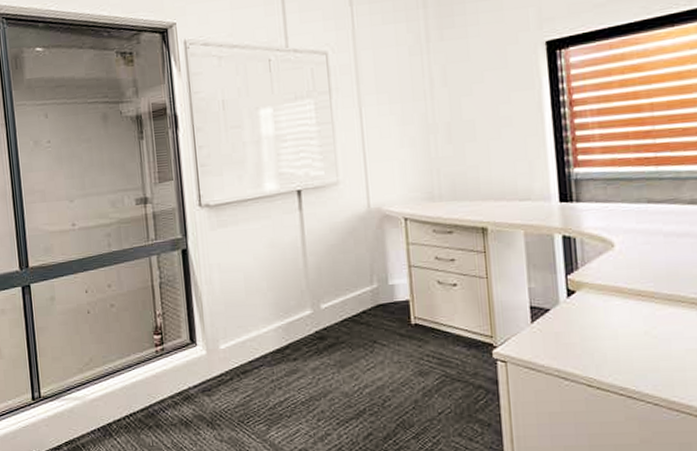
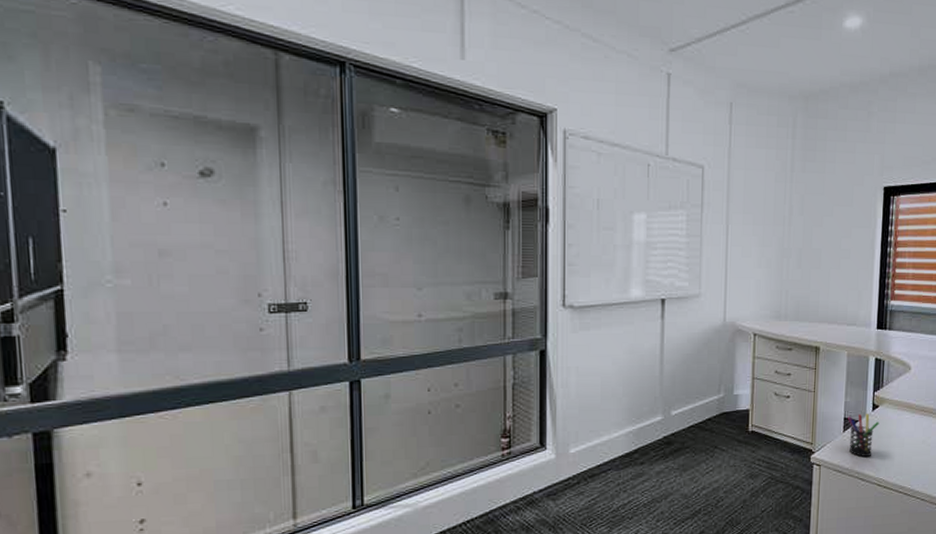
pen holder: none [535,300,580,352] -> present [848,413,880,457]

